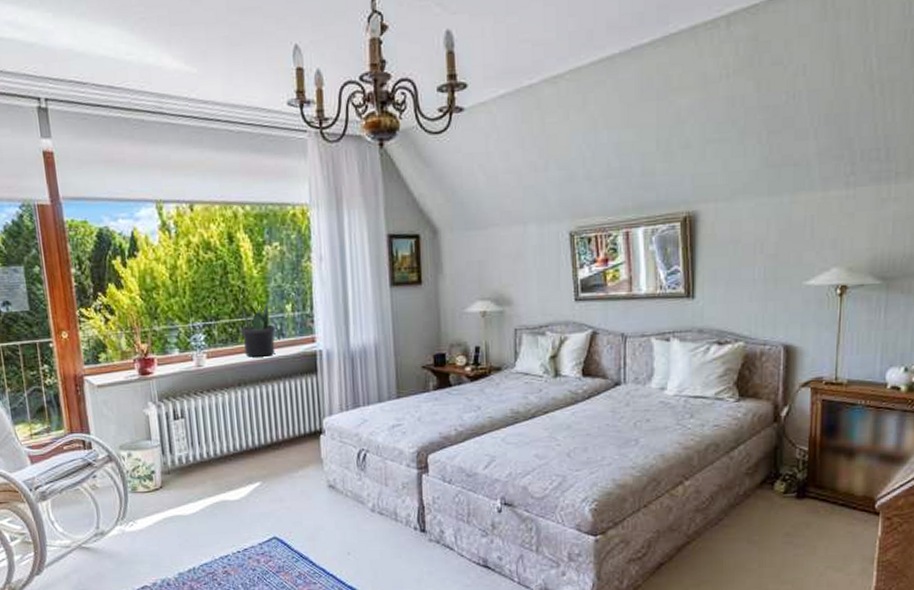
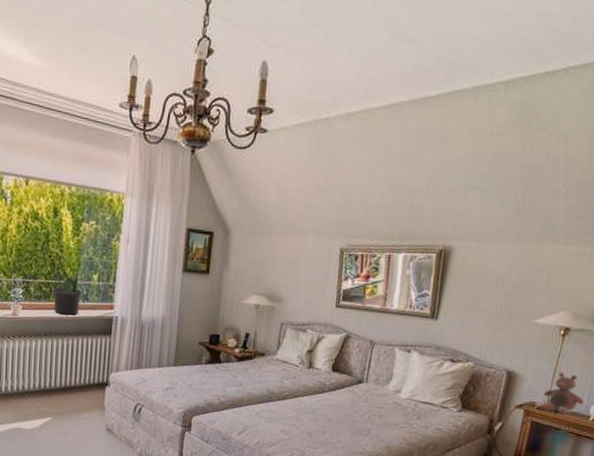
stuffed bear: none [829,337,878,388] -> present [540,371,585,416]

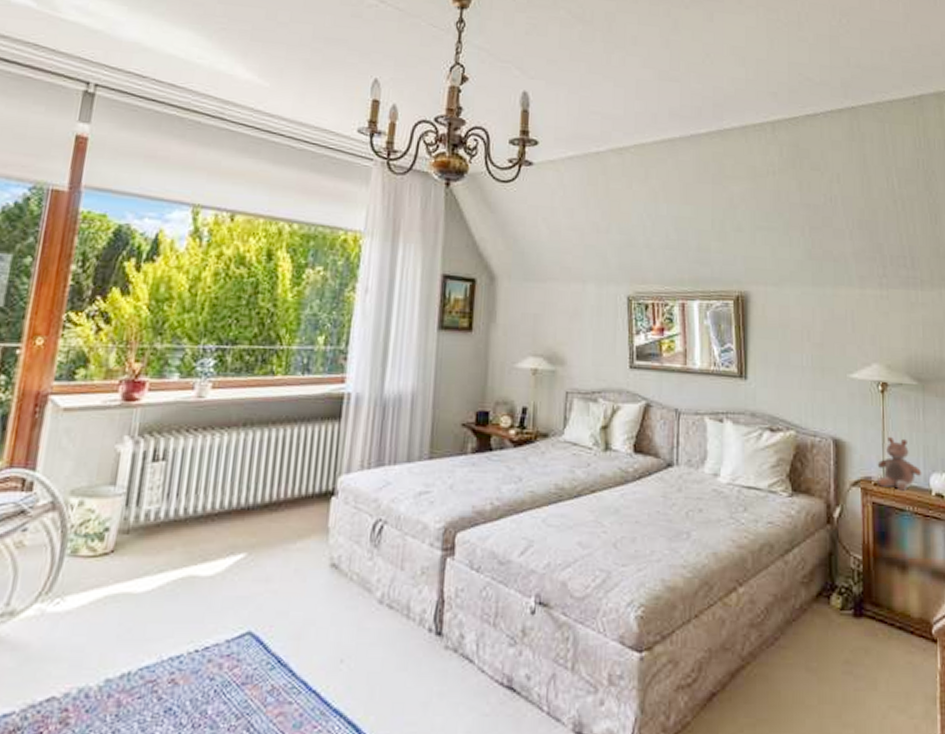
planter: present [54,269,82,315] -> none [259,330,301,394]

